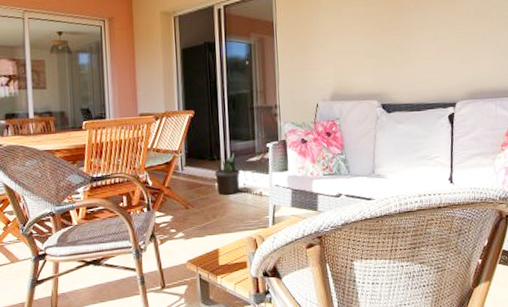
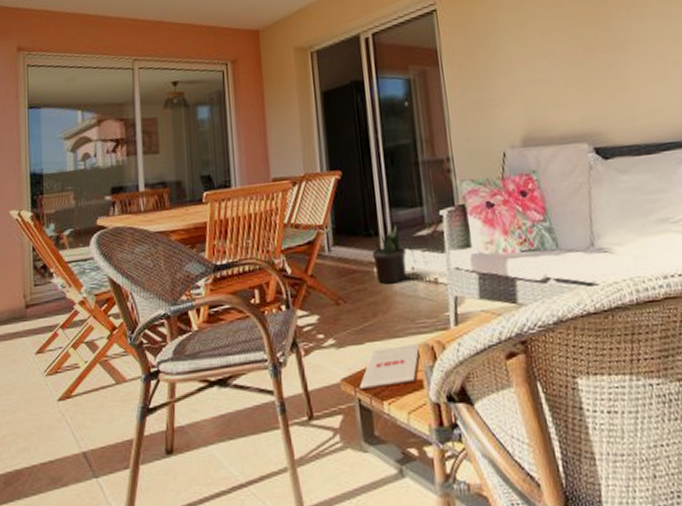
magazine: none [200,237,246,269] -> present [359,343,420,390]

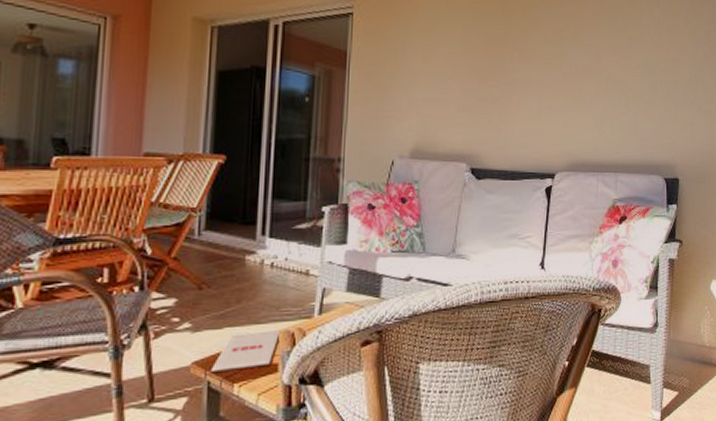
planter: present [371,225,407,284] -> none [246,216,282,272]

